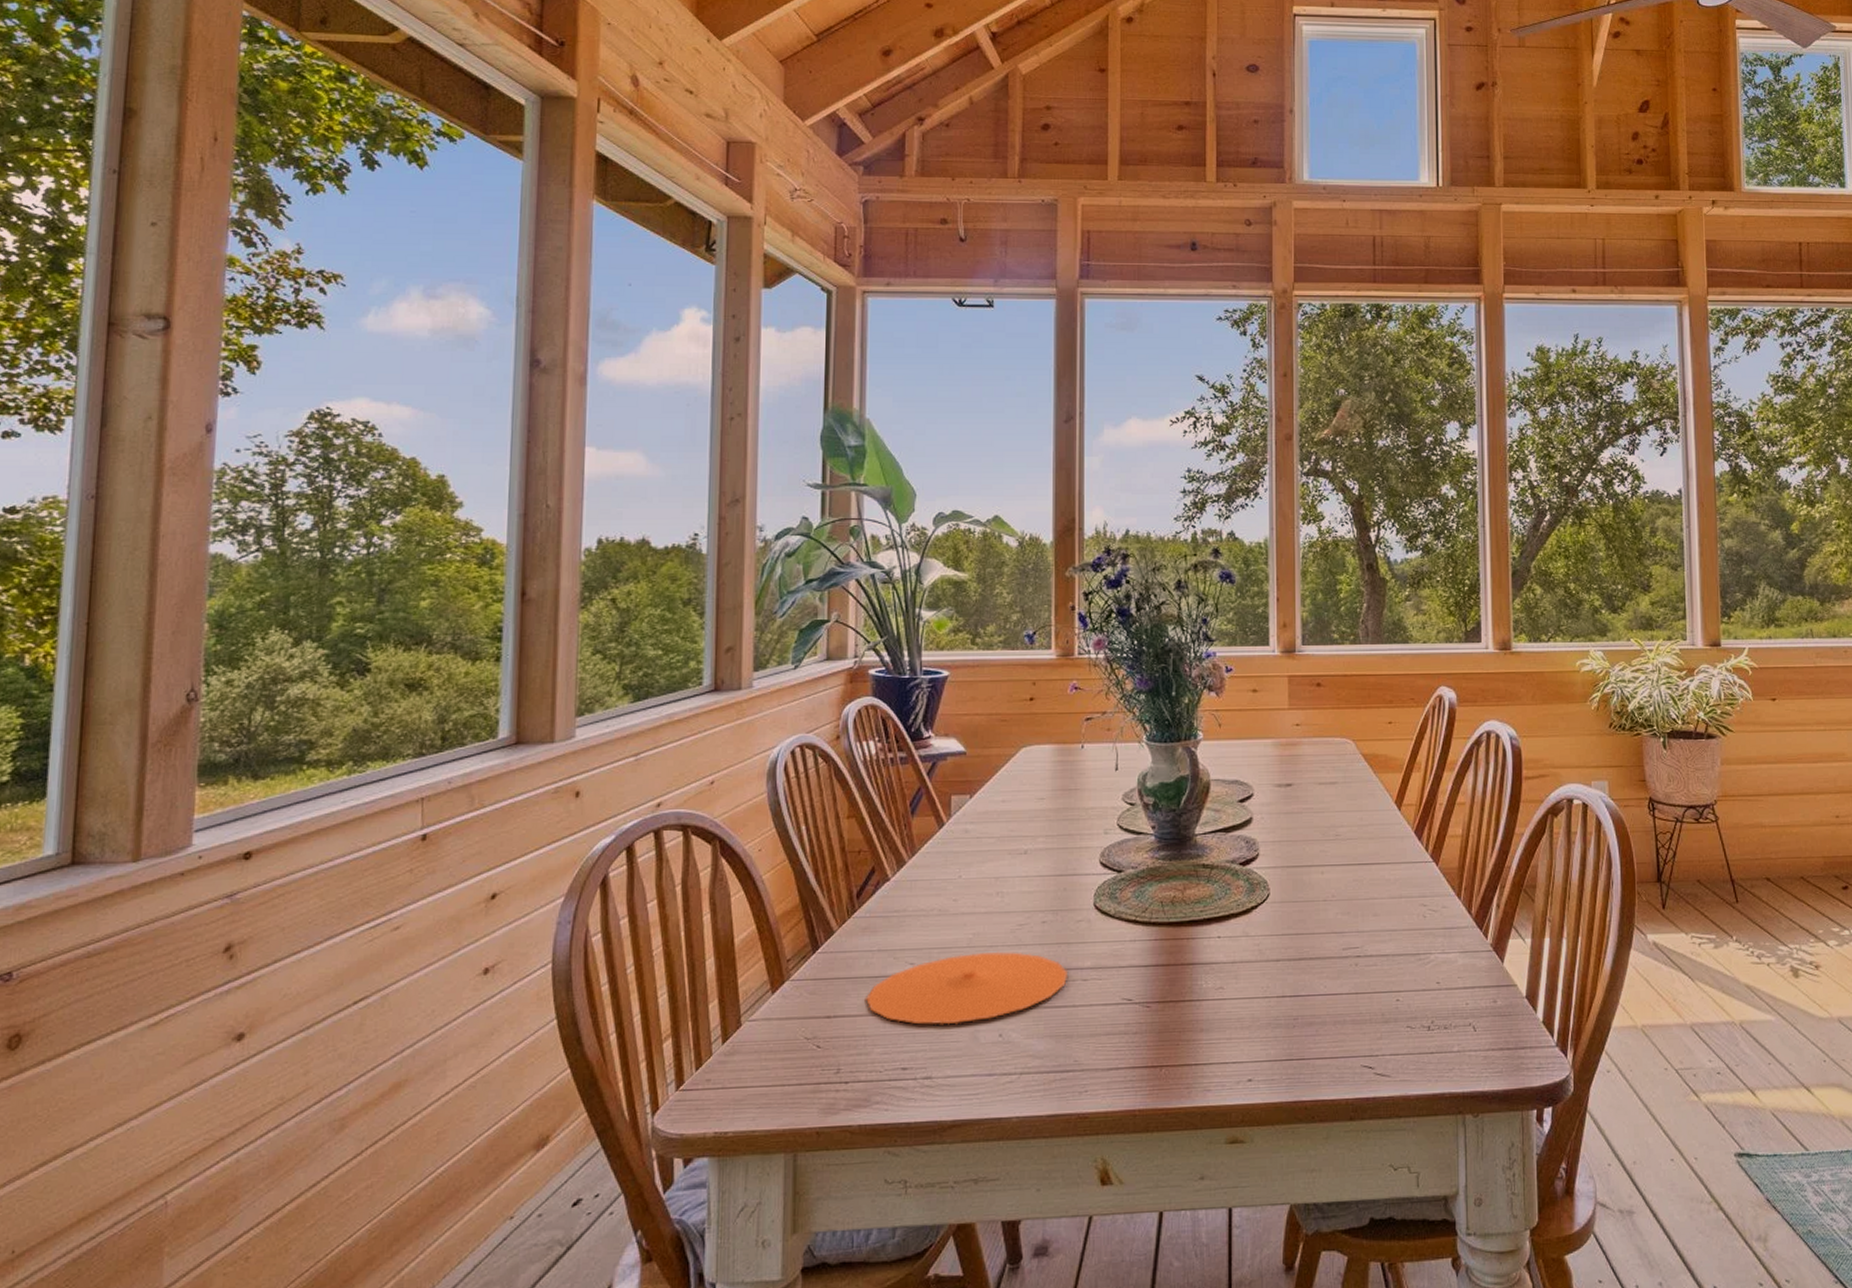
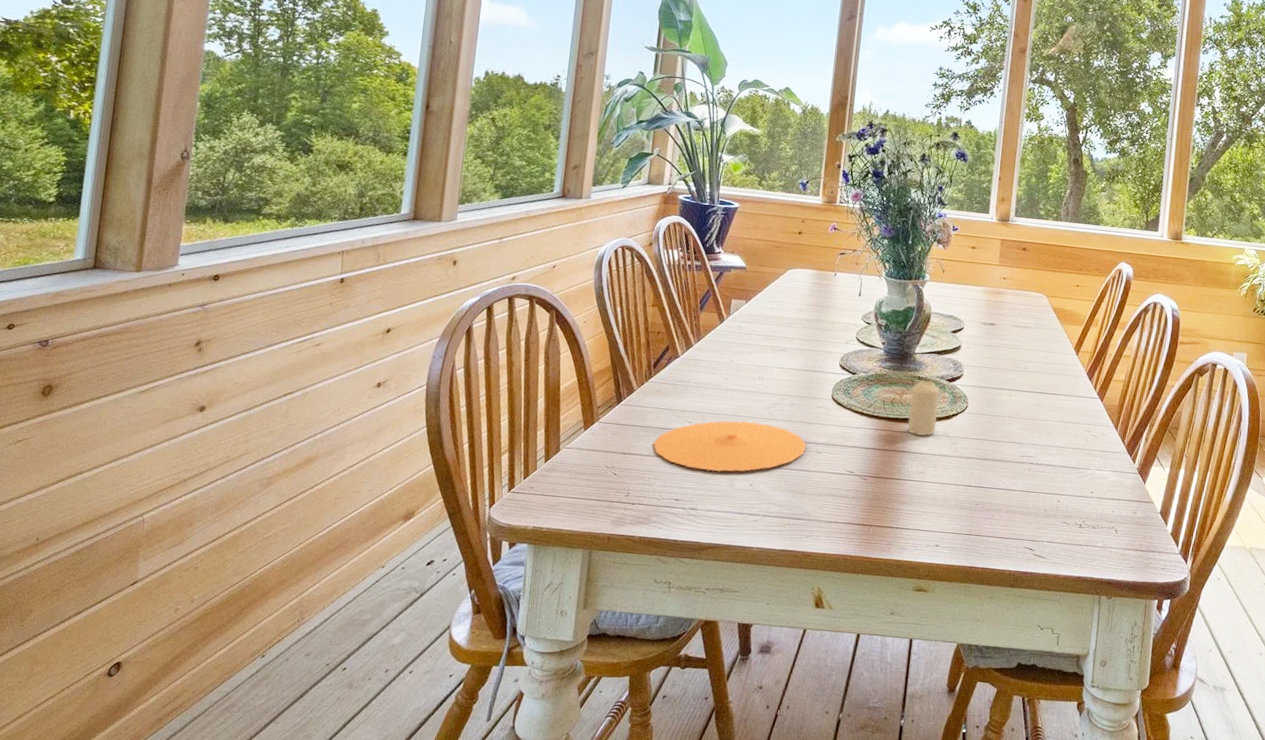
candle: none [1195,867,1233,940] -> present [907,379,940,436]

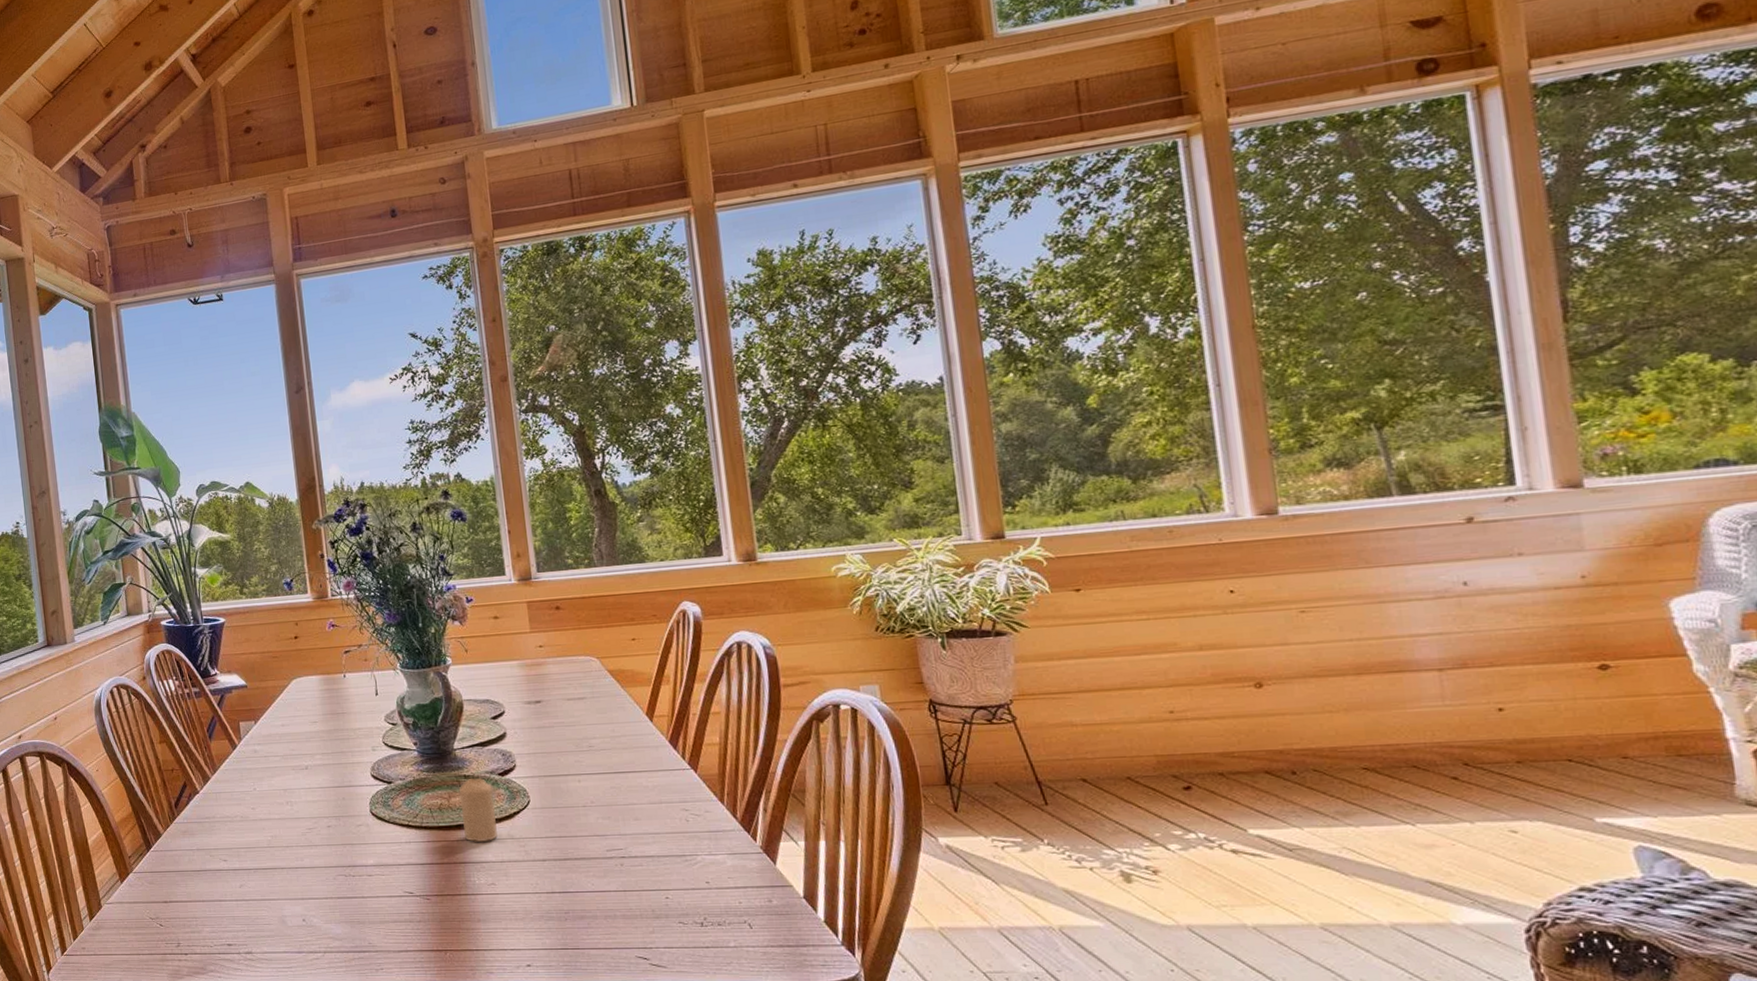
plate: present [652,420,806,473] -> none [191,850,355,911]

